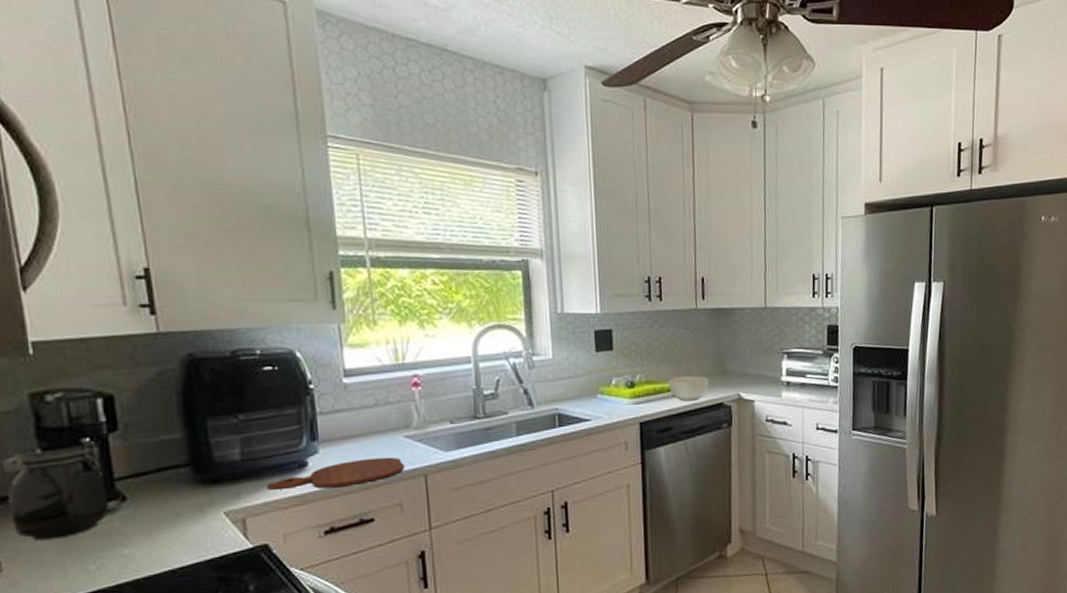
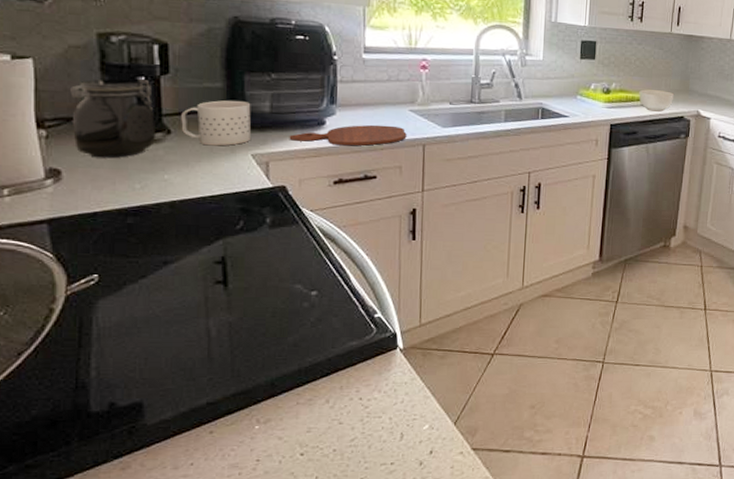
mug: none [137,451,222,509] -> present [181,100,252,146]

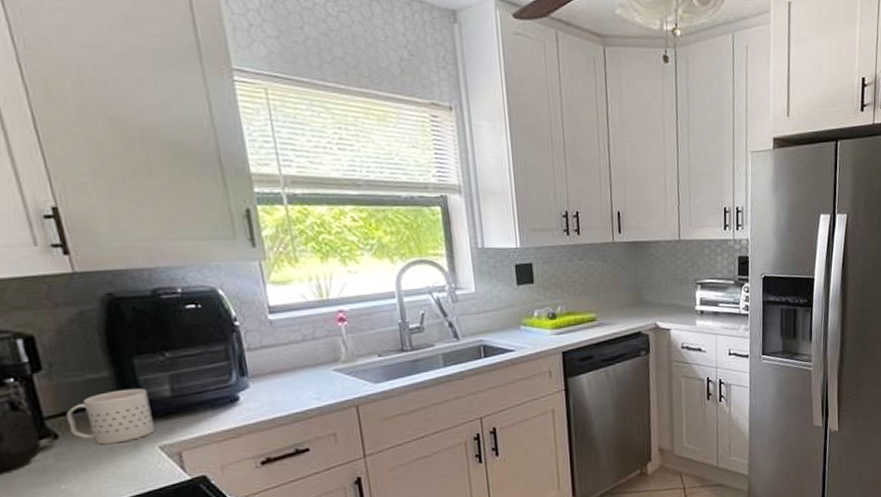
cutting board: present [289,124,407,146] -> none [199,390,336,424]
bowl: present [639,89,675,112] -> none [588,306,628,331]

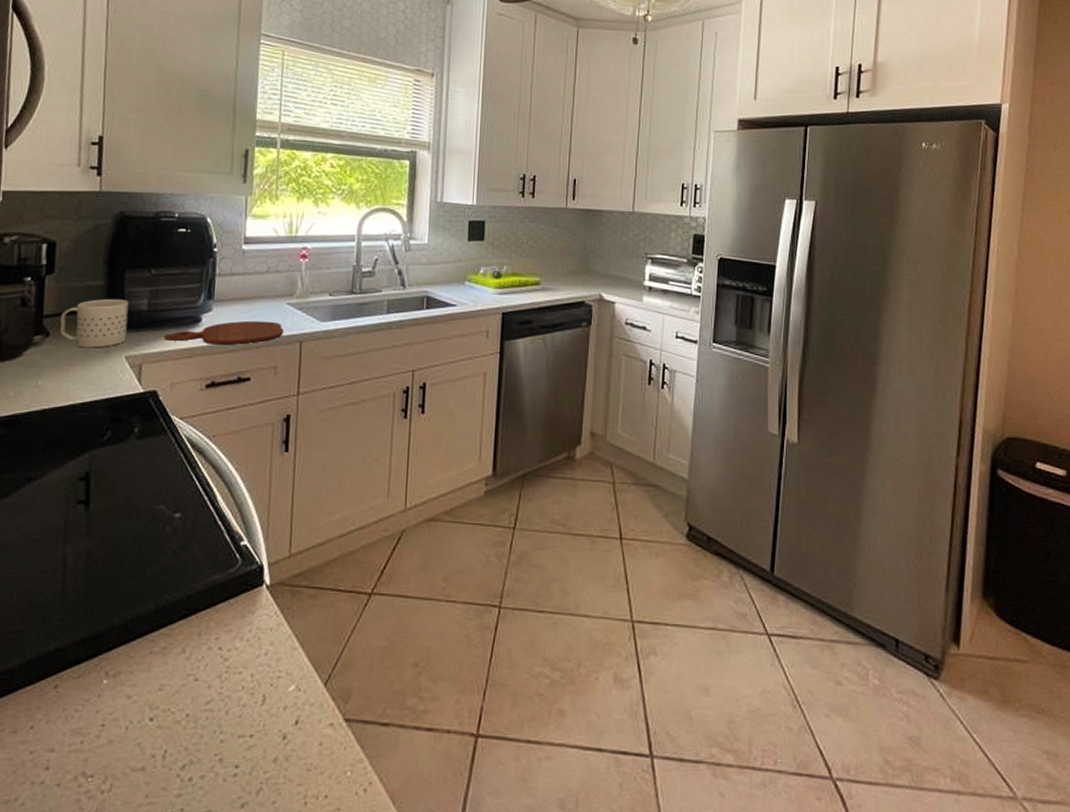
cutting board: none [199,390,336,424] -> present [164,320,284,345]

